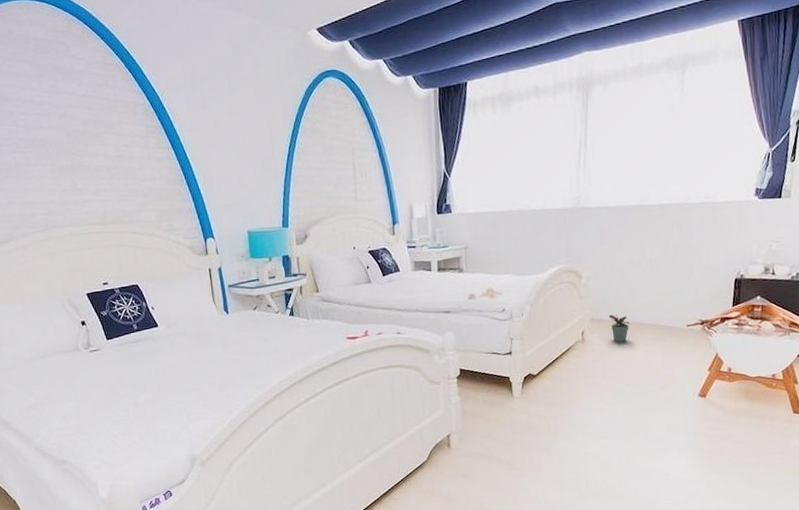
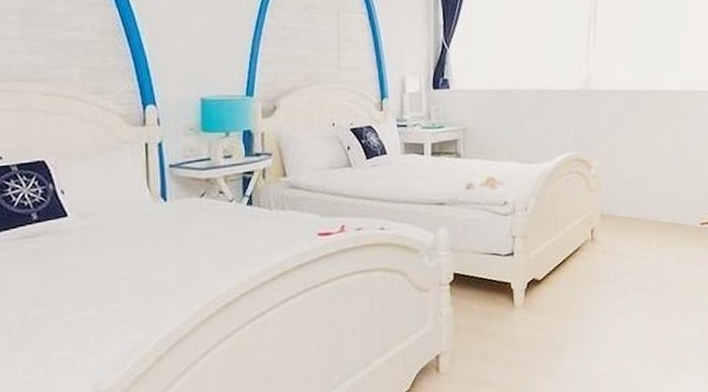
potted plant: present [608,314,630,342] -> none [619,210,642,242]

